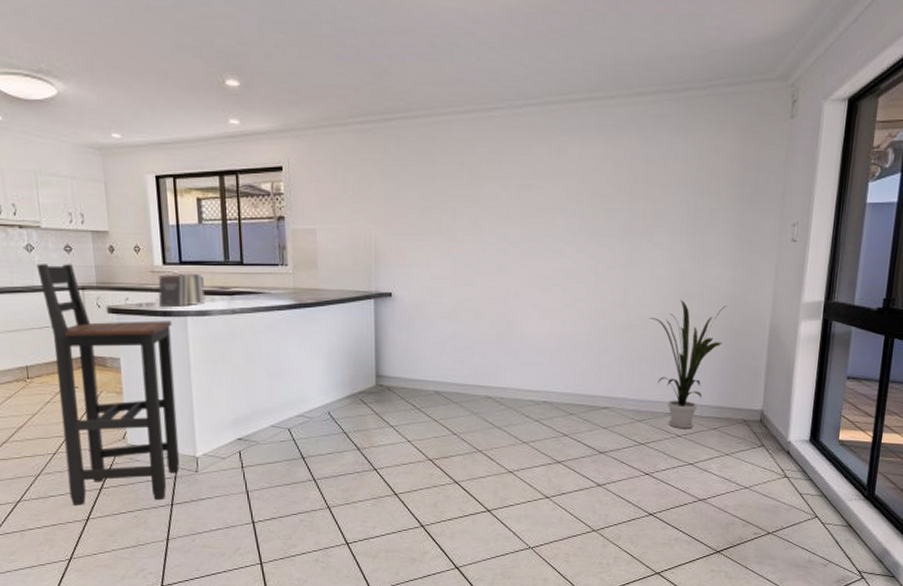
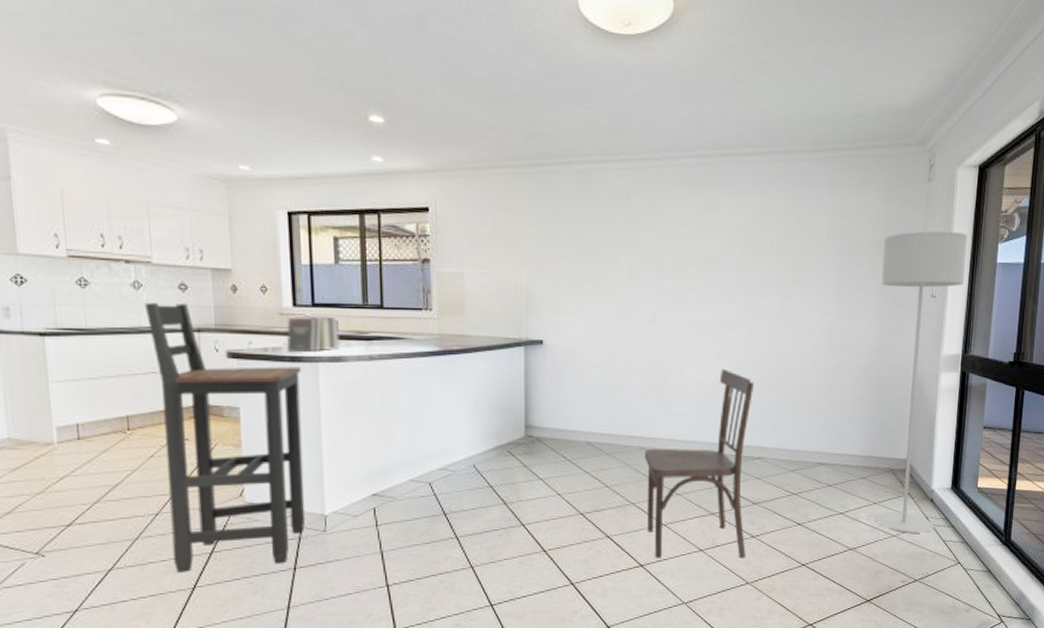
dining chair: none [491,318,602,506] -> present [645,368,755,558]
house plant: present [649,300,727,429] -> none [801,352,873,479]
floor lamp: none [727,171,835,486] -> present [875,231,968,534]

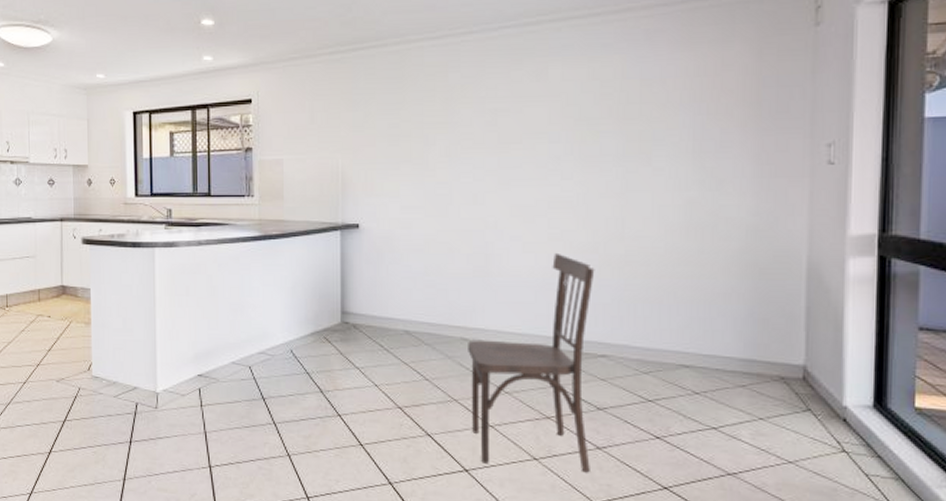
bar stool: present [144,303,306,573] -> none [22,197,141,437]
books: present [285,317,339,352] -> none [128,206,173,238]
floor lamp: present [875,231,968,534] -> none [756,82,878,462]

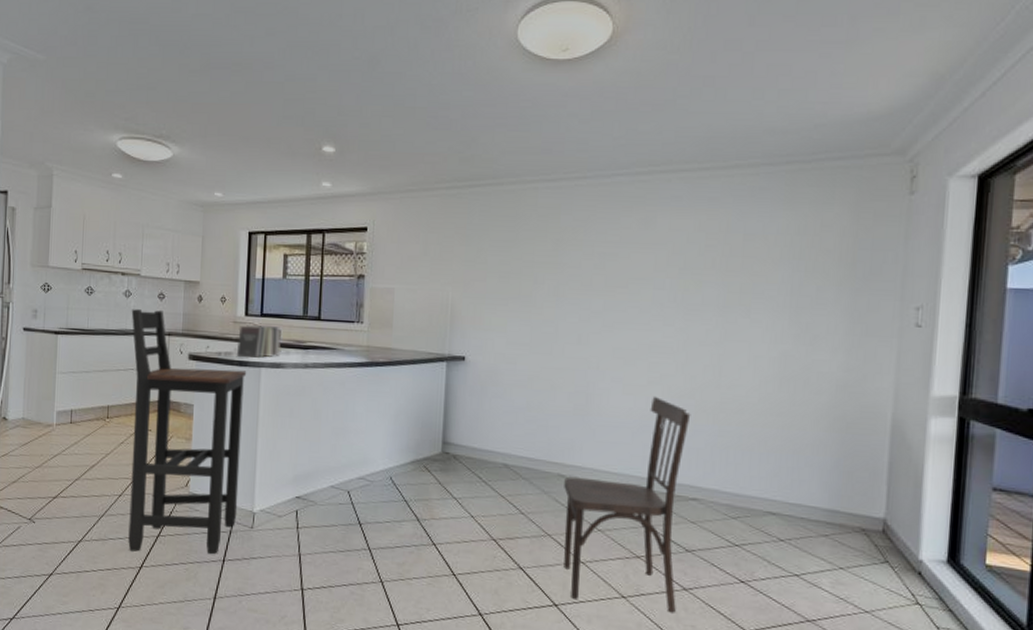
bar stool: none [22,197,141,437] -> present [128,309,247,554]
books: none [128,206,173,238] -> present [236,325,281,358]

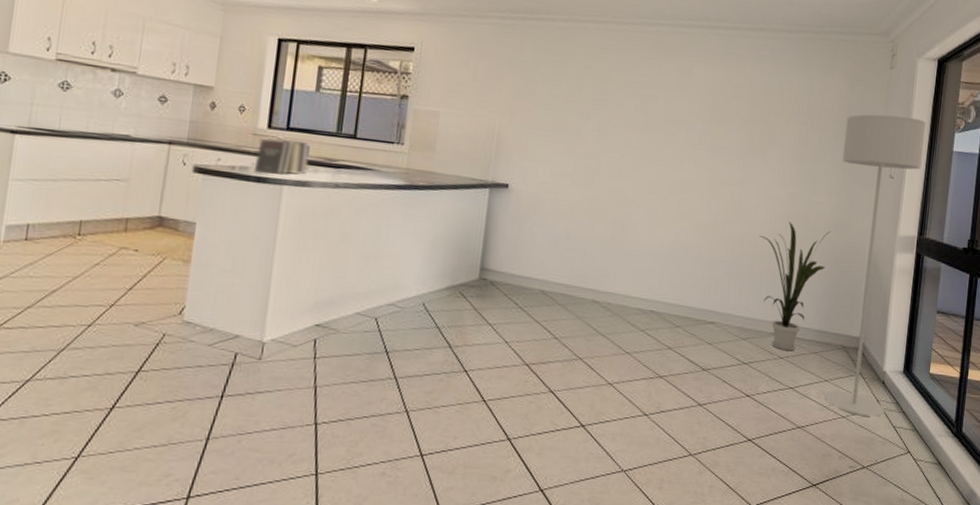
bar stool: present [128,309,247,554] -> none [96,111,266,390]
dining chair: present [564,396,691,613] -> none [592,228,713,427]
house plant: none [746,384,838,533] -> present [759,222,831,352]
floor lamp: none [841,250,965,614] -> present [825,114,927,417]

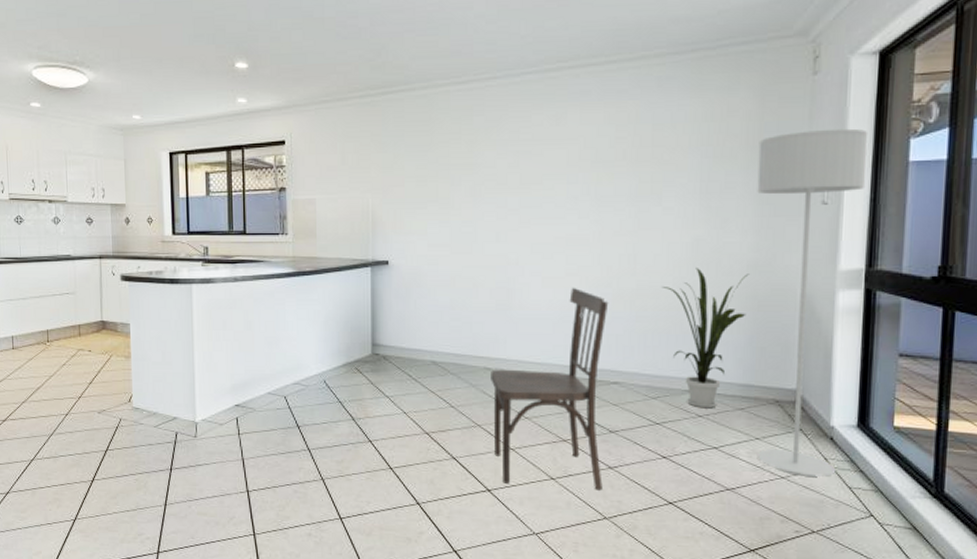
books: present [253,138,310,175] -> none [166,243,209,274]
dining chair: none [592,228,713,427] -> present [491,287,609,491]

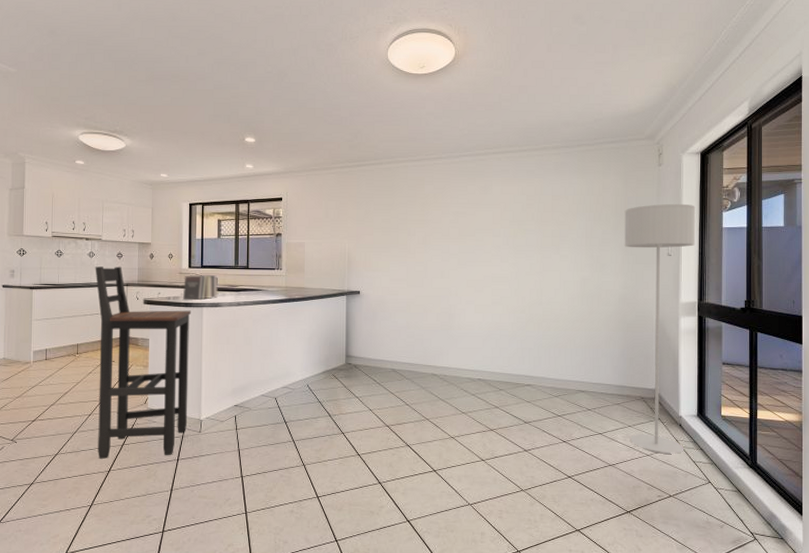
bar stool: none [61,235,180,466] -> present [95,266,192,459]
books: none [166,243,209,274] -> present [182,275,218,300]
dining chair: present [491,287,609,491] -> none [436,312,523,469]
house plant: present [662,268,749,409] -> none [560,300,621,404]

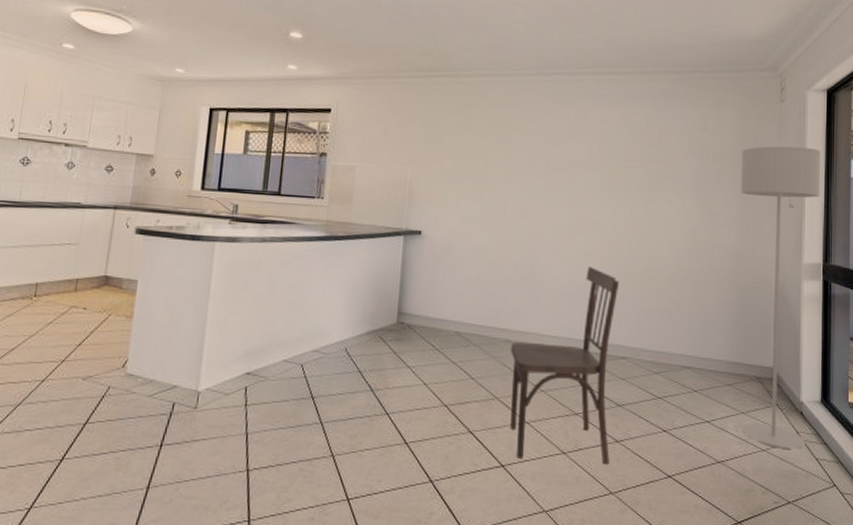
bar stool: present [95,266,192,459] -> none [48,181,200,442]
books: present [182,275,218,300] -> none [188,199,239,232]
dining chair: none [436,312,523,469] -> present [510,266,620,465]

